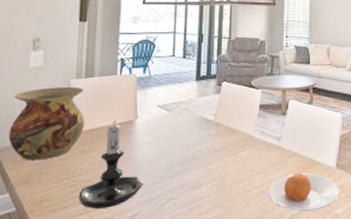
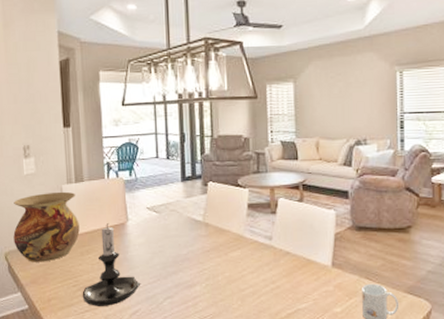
plate: present [268,173,340,211] -> none [262,272,337,310]

